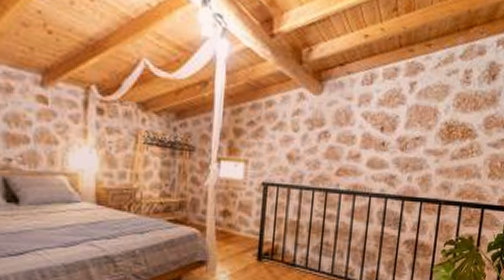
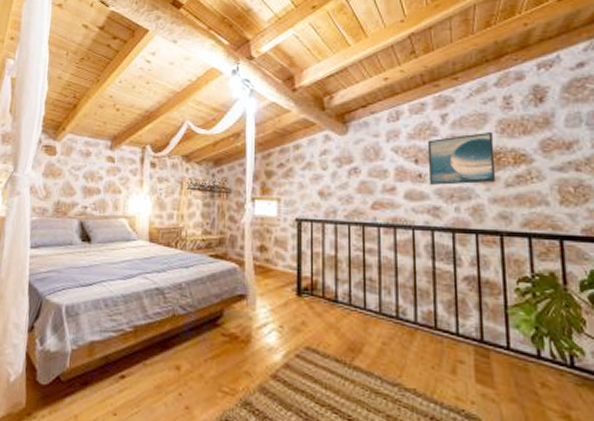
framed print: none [390,105,451,155] -> present [427,133,496,185]

